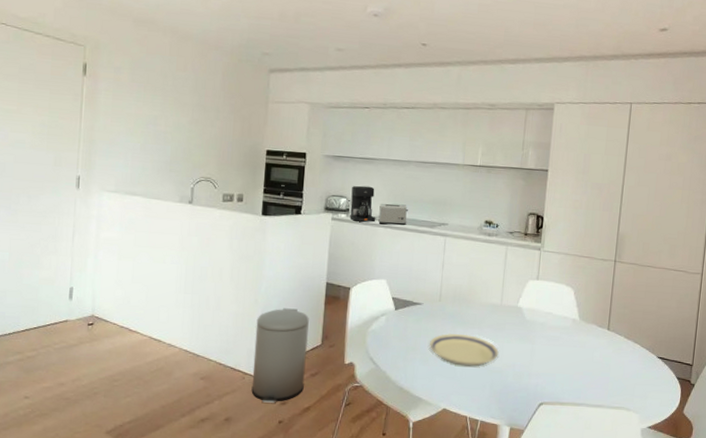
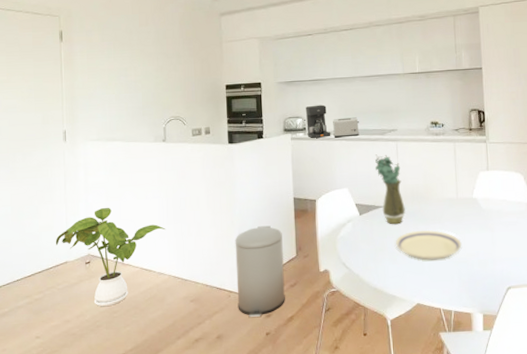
house plant: none [56,266,182,374] -> present [55,207,166,307]
vase: none [418,247,446,324] -> present [375,154,405,224]

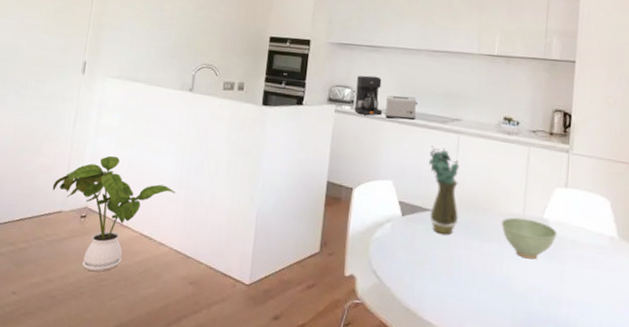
pedal bin: present [235,225,285,318] -> none [242,208,307,319]
plate: present [396,230,462,260] -> none [441,246,522,288]
bowl: none [440,200,486,232] -> present [501,217,558,259]

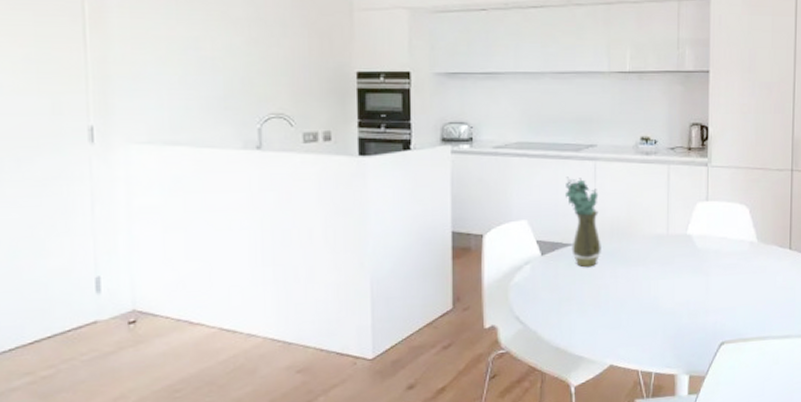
house plant: present [52,156,176,272] -> none [76,242,260,385]
coffee maker: present [354,75,382,116] -> none [474,107,506,153]
toaster: present [385,95,418,121] -> none [511,126,547,153]
bowl: present [501,217,558,259] -> none [645,237,701,276]

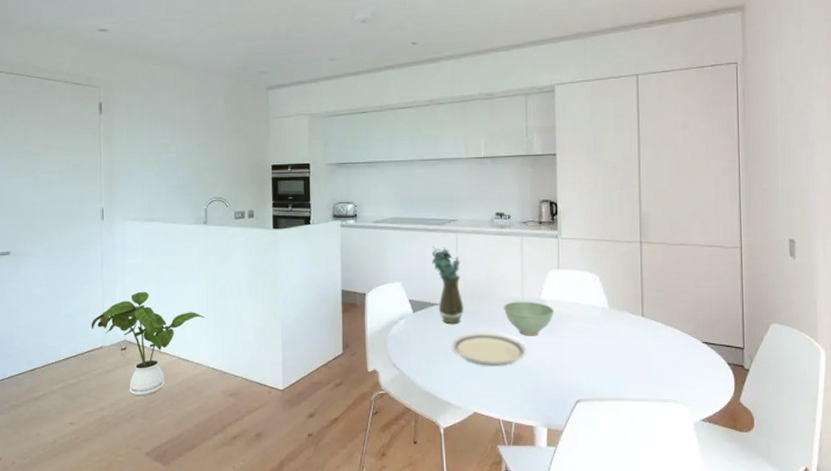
house plant: none [76,242,260,385] -> present [91,291,205,396]
plate: none [587,274,669,312] -> present [452,332,526,366]
bowl: none [645,237,701,276] -> present [503,301,555,336]

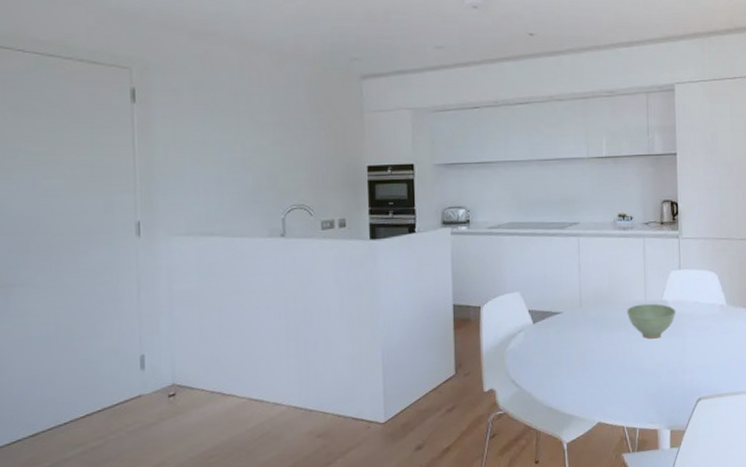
house plant: present [91,291,205,396] -> none [123,322,284,452]
vase: present [431,246,464,324] -> none [552,252,587,333]
plate: present [452,332,526,366] -> none [575,338,649,373]

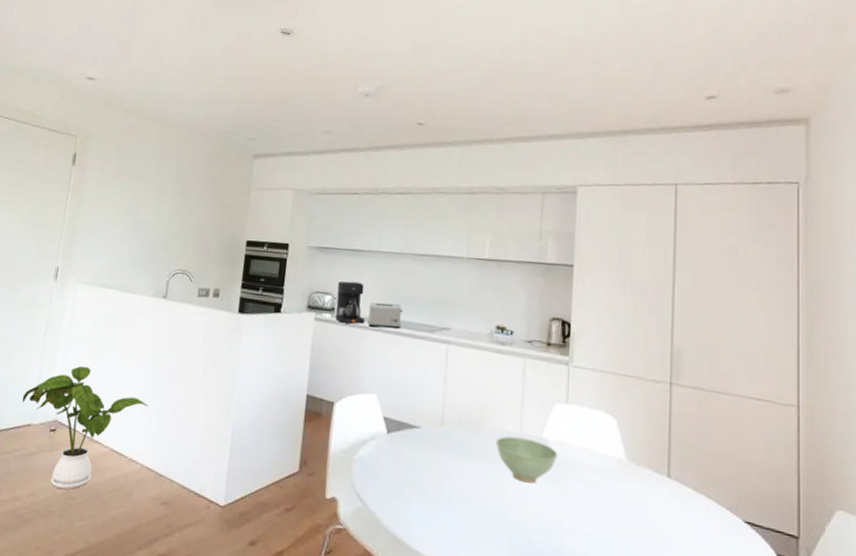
house plant: none [123,322,284,452] -> present [21,366,149,490]
coffee maker: none [470,192,500,234] -> present [335,281,364,324]
toaster: none [503,208,535,232] -> present [368,302,403,330]

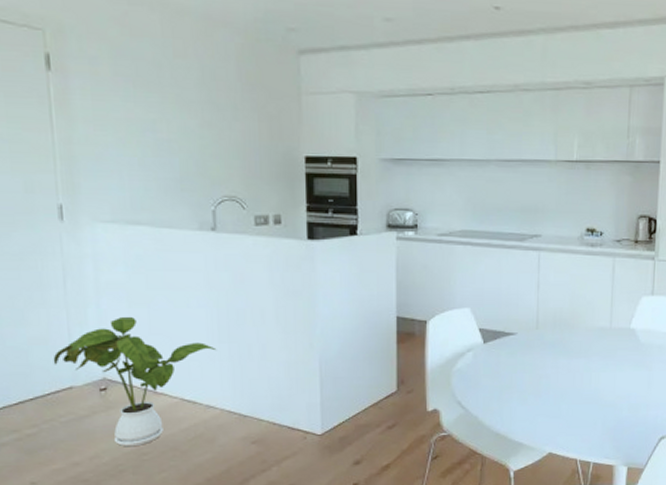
coffee maker: present [335,281,364,324] -> none [419,194,451,241]
toaster: present [368,302,403,330] -> none [455,214,491,241]
bowl: present [495,436,558,483] -> none [588,330,645,369]

